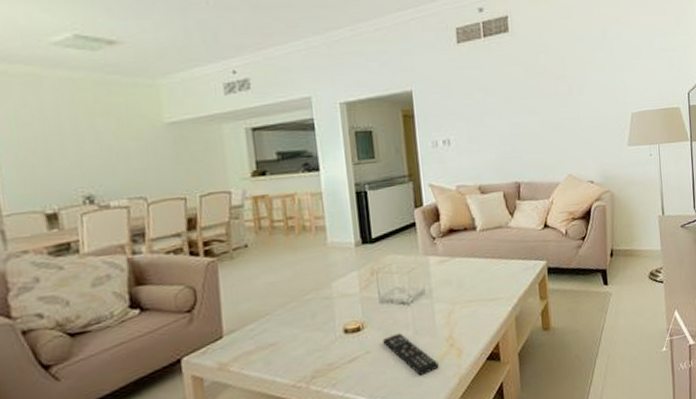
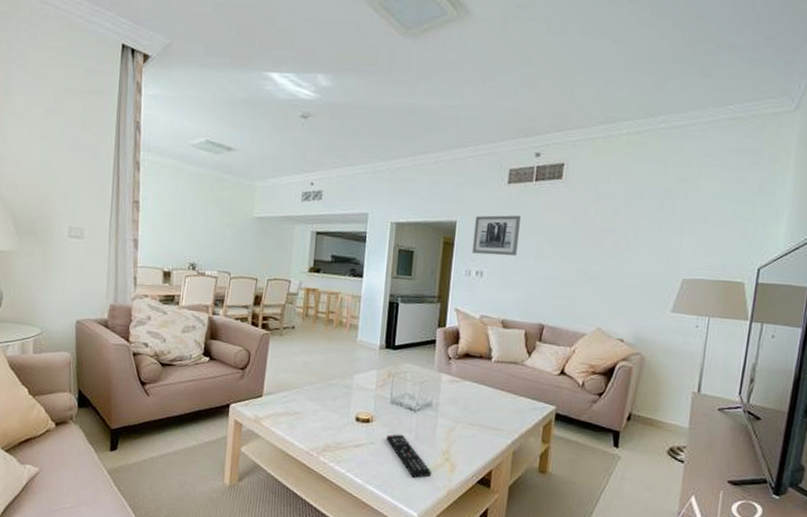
wall art: none [430,74,480,122] -> present [471,215,522,256]

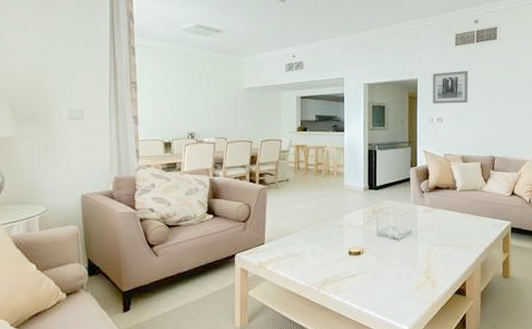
remote control: present [386,434,431,478] -> none [376,261,417,297]

